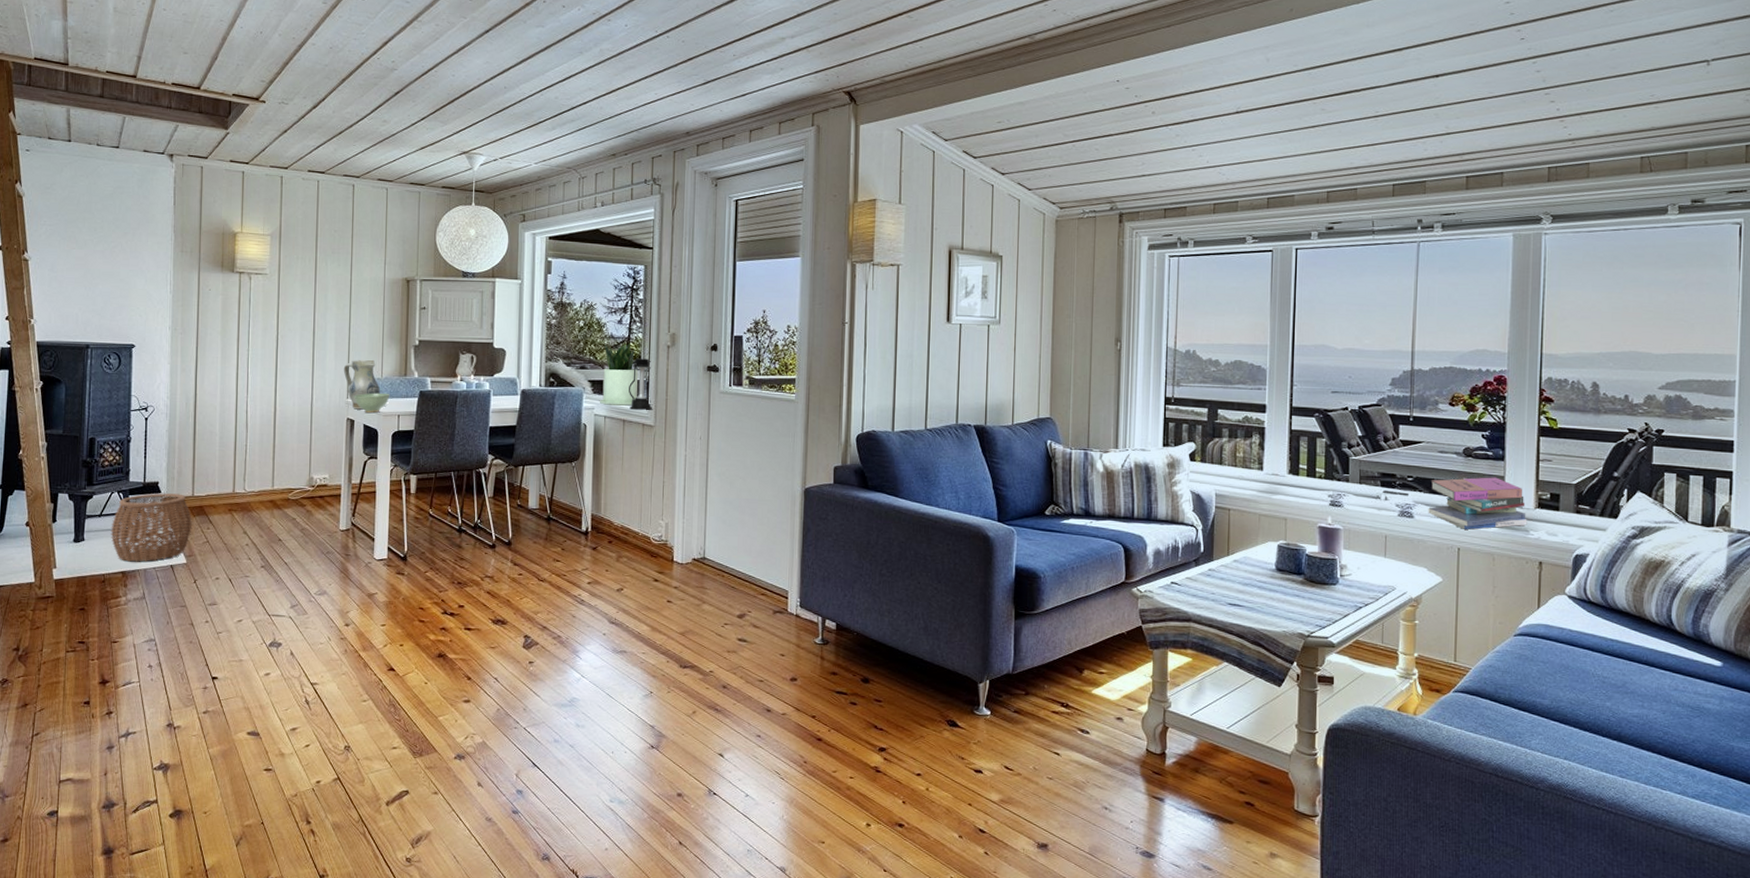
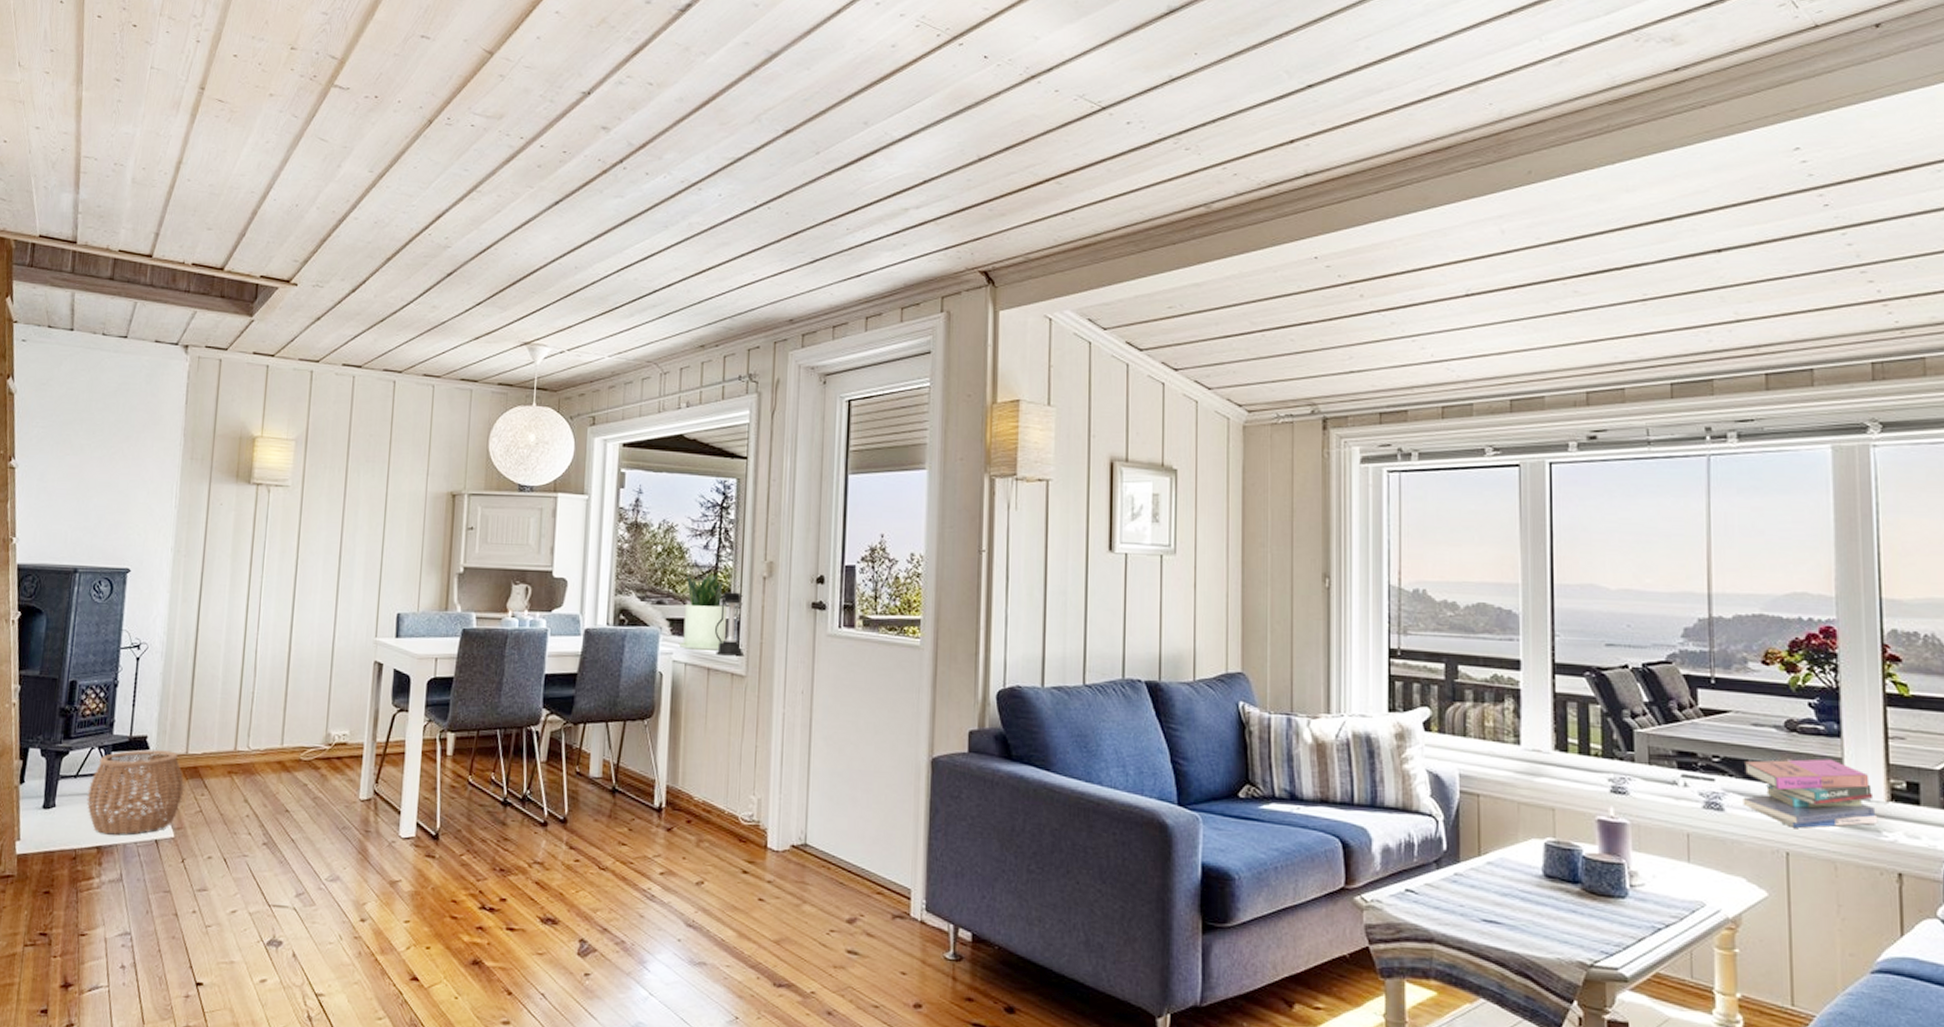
ceramic pitcher: present [343,359,381,410] -> none [372,589,416,651]
bowl: present [354,393,390,414] -> none [384,630,427,656]

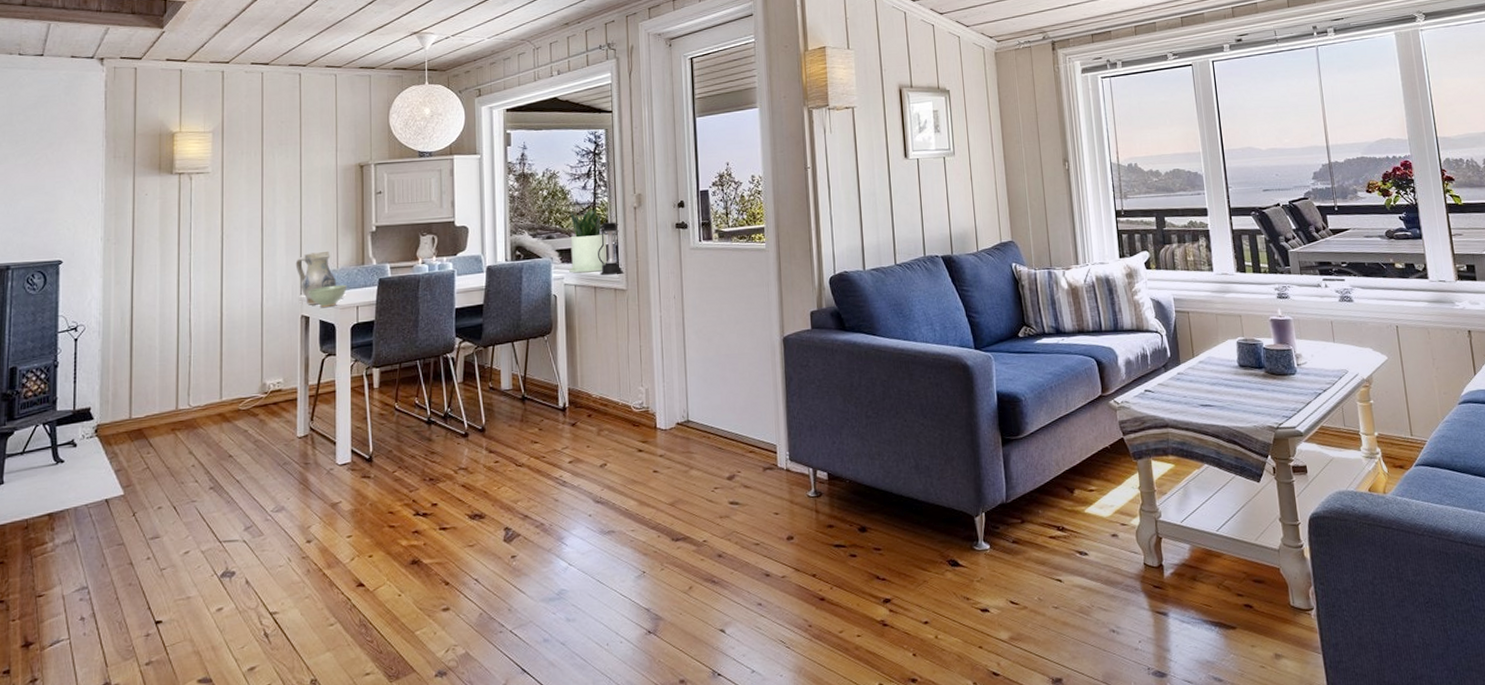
woven basket: present [86,749,185,835] -> none [34,418,130,502]
ceramic pitcher: none [372,589,416,651] -> present [295,251,337,305]
bowl: none [384,630,427,656] -> present [308,284,347,308]
books: present [1743,758,1878,828] -> none [1363,255,1452,307]

